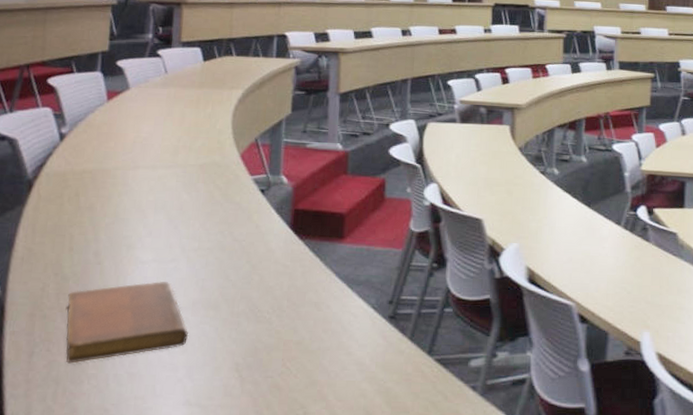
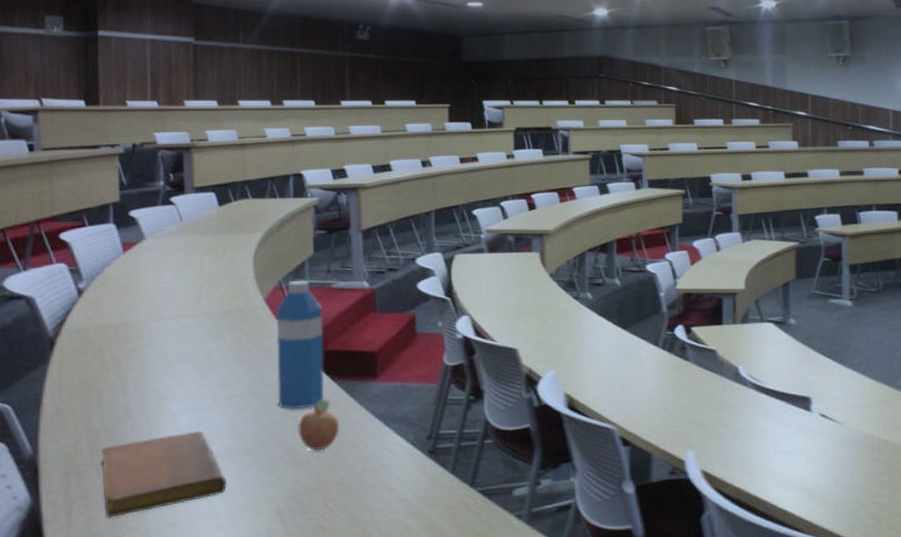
water bottle: none [245,138,296,267] -> present [276,280,324,410]
fruit: none [262,257,304,309] -> present [298,398,339,451]

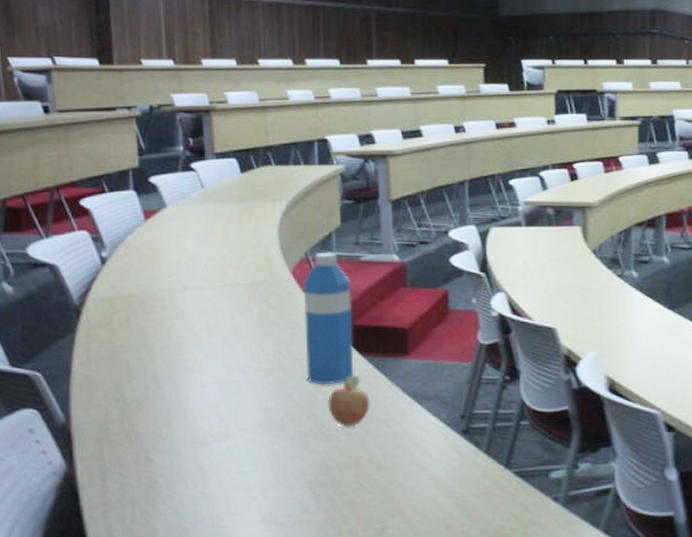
notebook: present [101,431,228,518] -> none [132,404,258,486]

